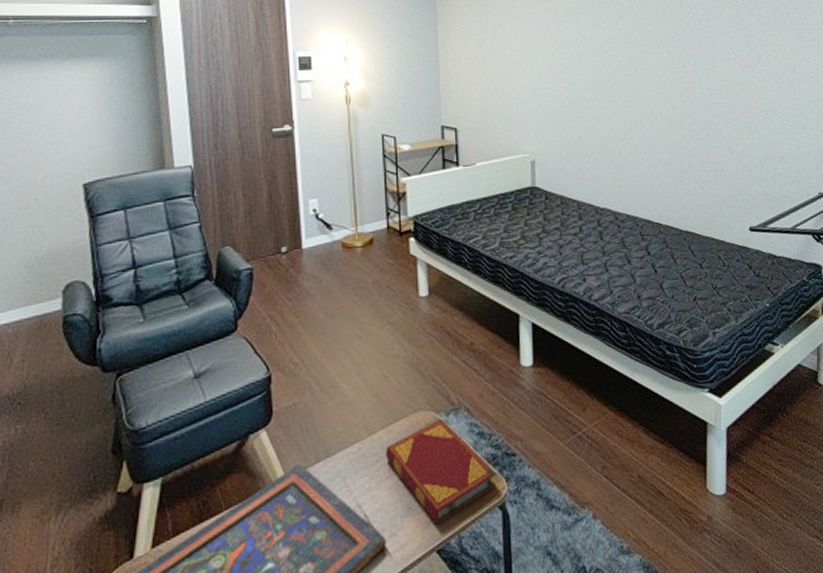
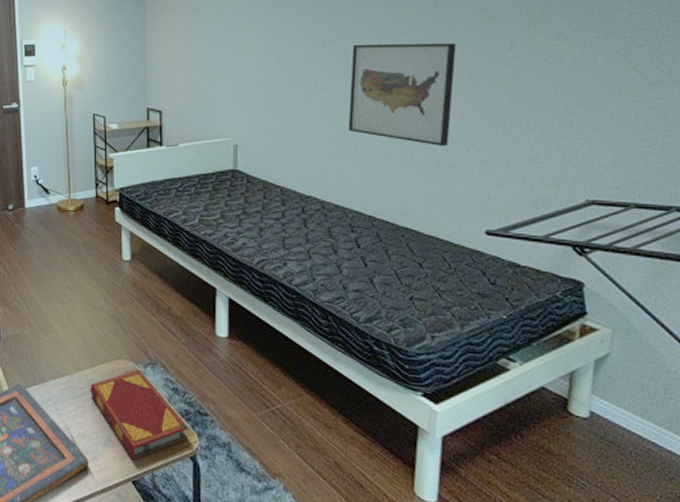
wall art: none [634,57,718,153] -> present [348,43,456,147]

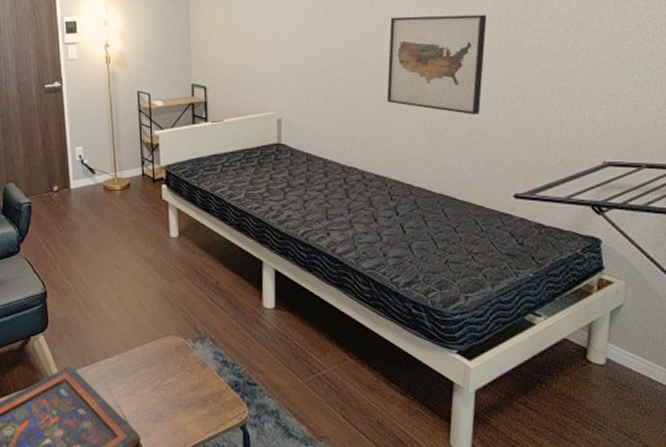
hardback book: present [90,369,189,460] -> none [140,344,238,433]

